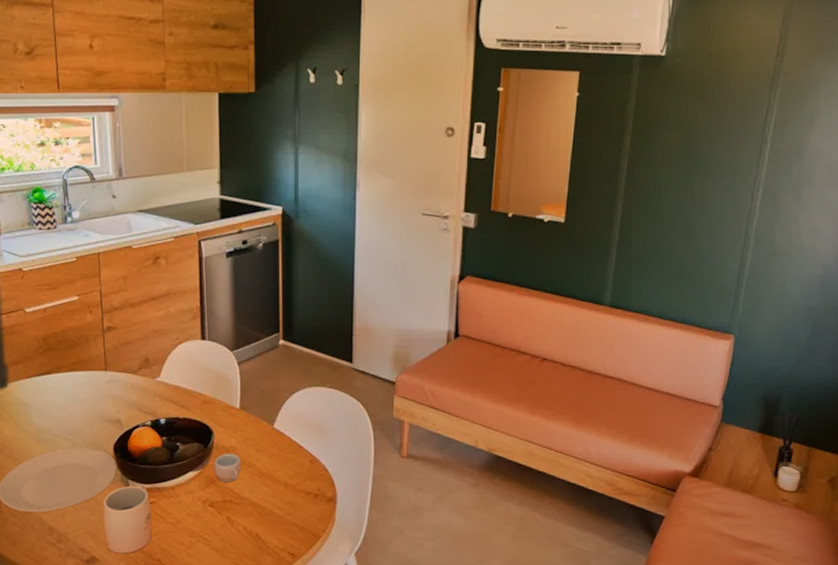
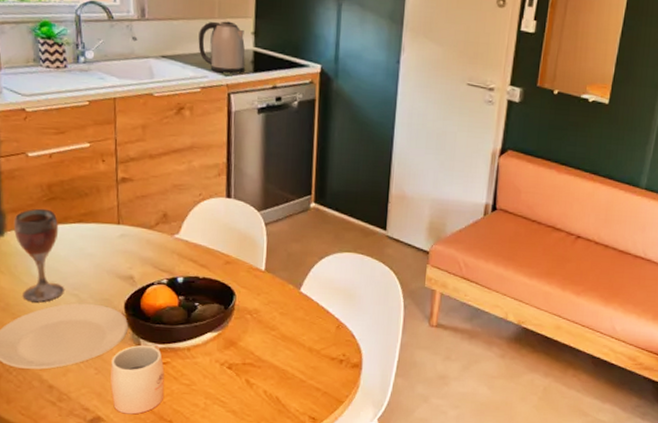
cup: none [15,360,60,448] -> present [13,208,64,302]
kettle: none [170,173,213,222] -> present [198,21,245,74]
cup: present [213,453,242,482] -> none [233,315,265,345]

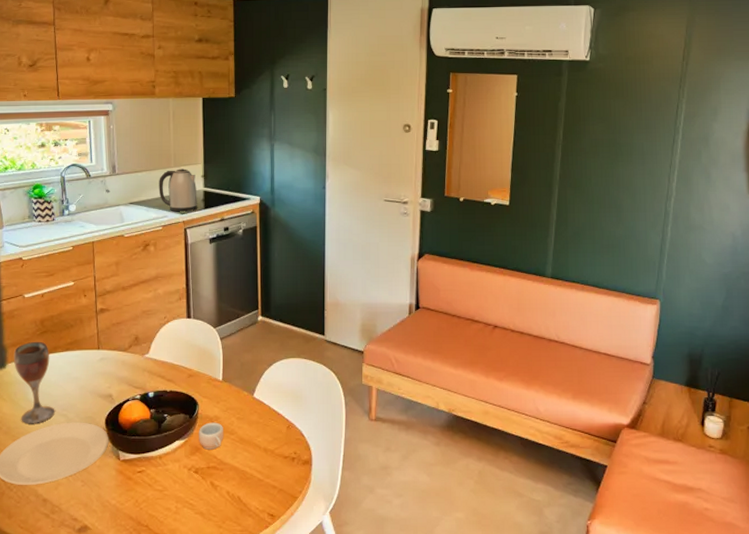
mug: present [109,344,165,415] -> none [94,455,141,522]
cup: none [233,315,265,345] -> present [198,422,224,450]

